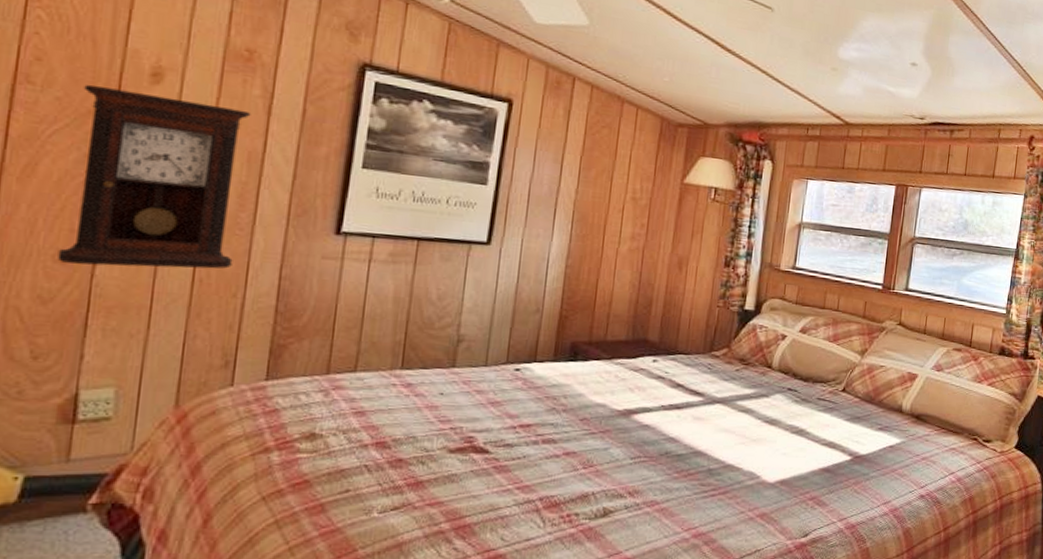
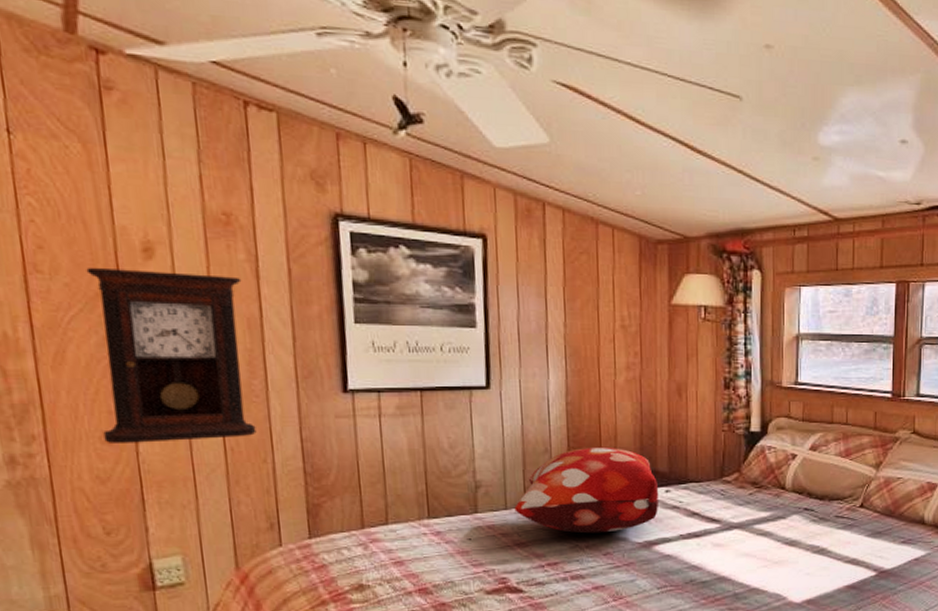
decorative pillow: none [495,311,647,398] -> present [514,446,659,534]

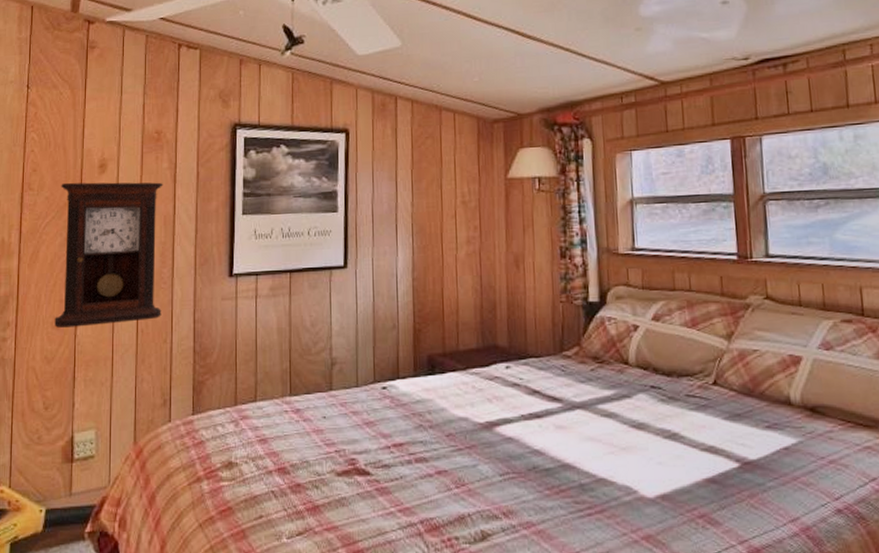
decorative pillow: present [514,446,659,534] -> none [365,321,500,413]

